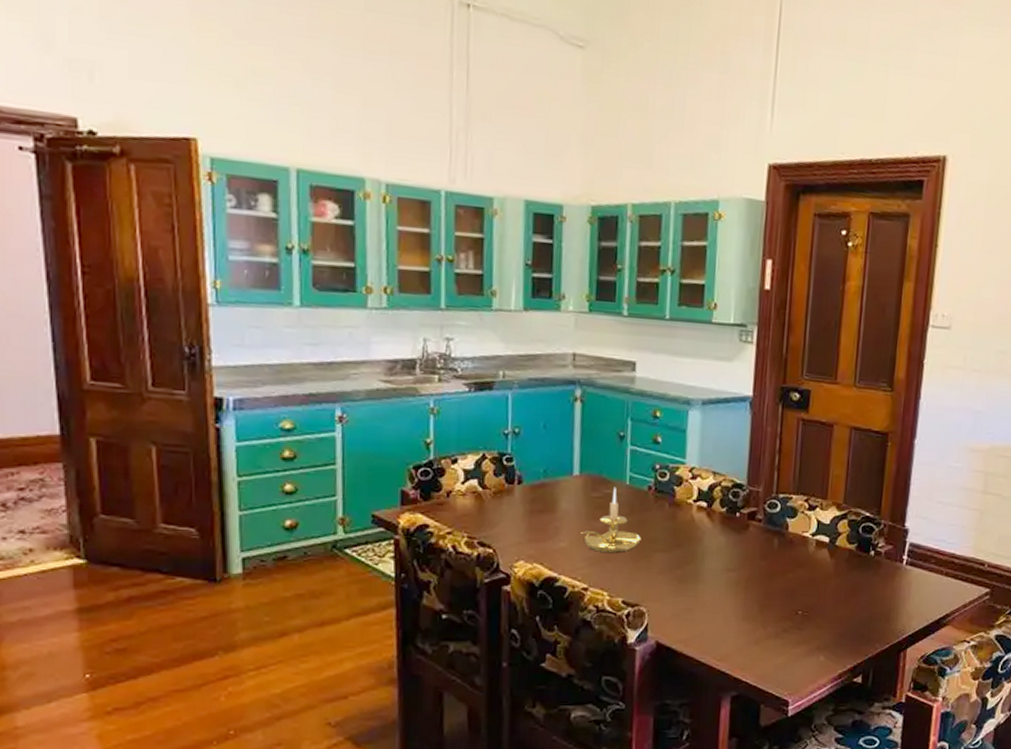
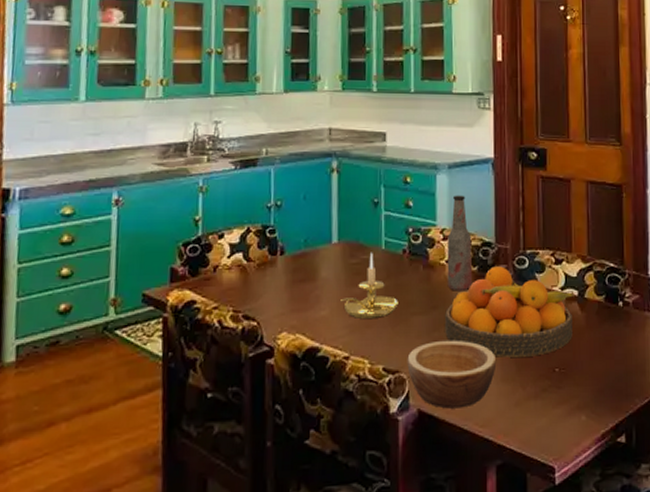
bowl: none [647,578,739,643] -> present [407,340,497,409]
fruit bowl: none [688,509,826,599] -> present [445,266,575,357]
bottle: none [693,433,722,532] -> present [447,195,473,291]

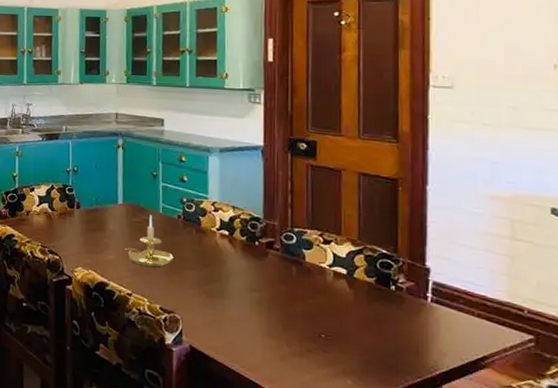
bowl: present [407,340,497,409] -> none [181,293,263,352]
fruit bowl: present [445,266,575,357] -> none [215,238,343,321]
bottle: present [447,195,473,291] -> none [217,174,241,256]

